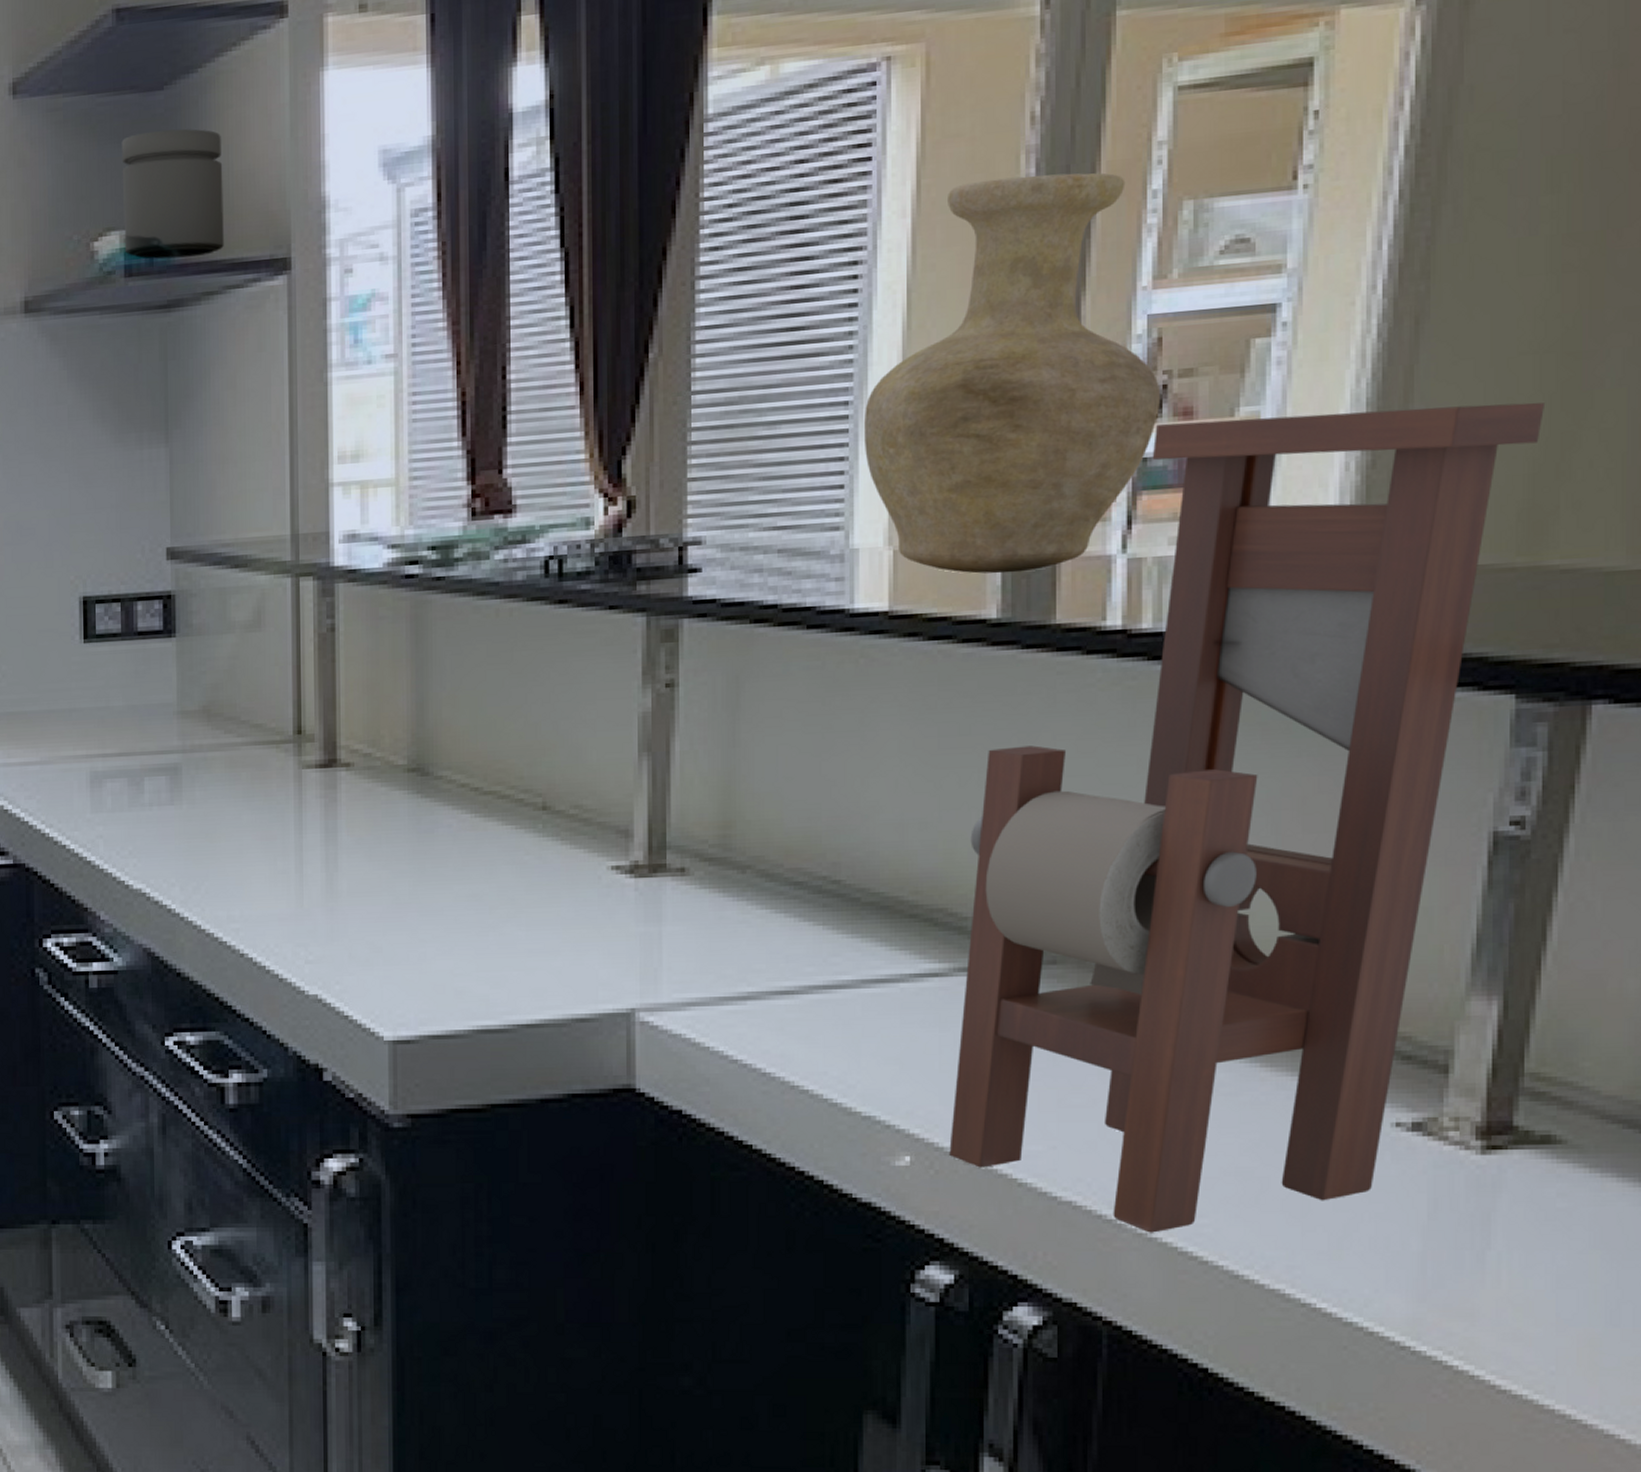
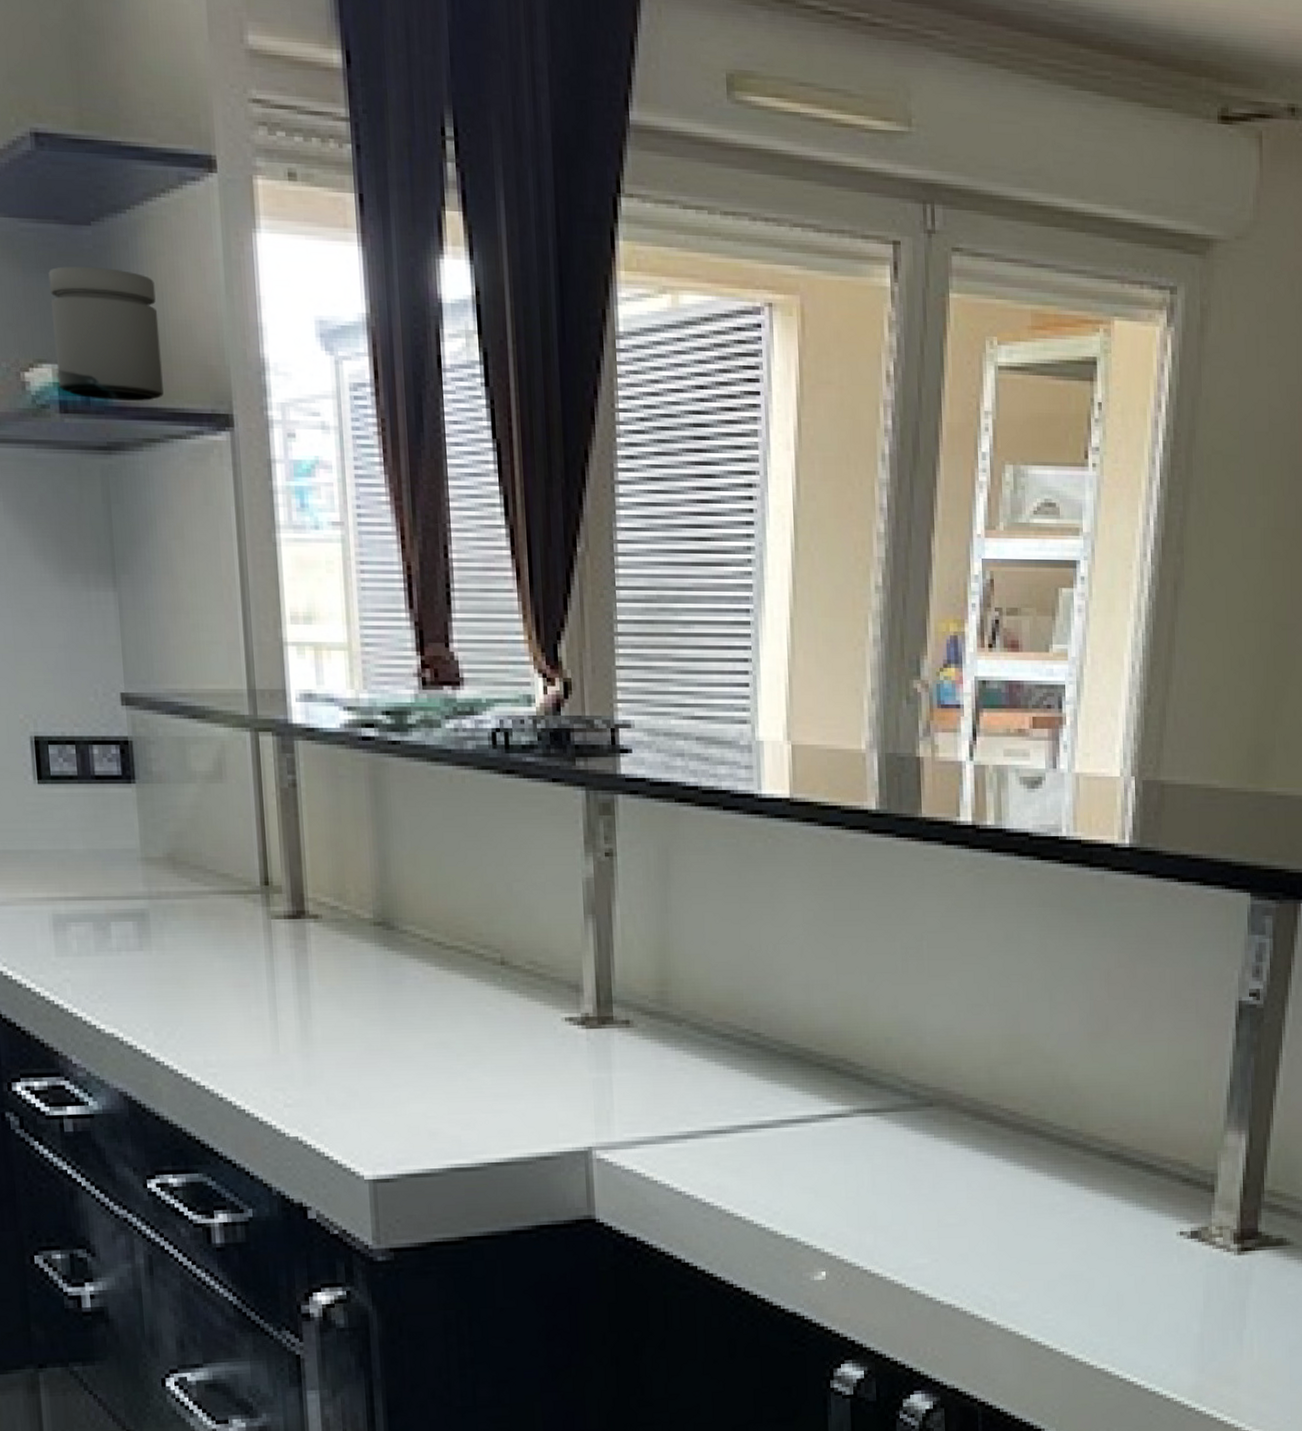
vase: present [863,172,1161,574] -> none [762,426,994,771]
paper towel holder: present [949,402,1544,1233] -> none [856,653,1263,1328]

